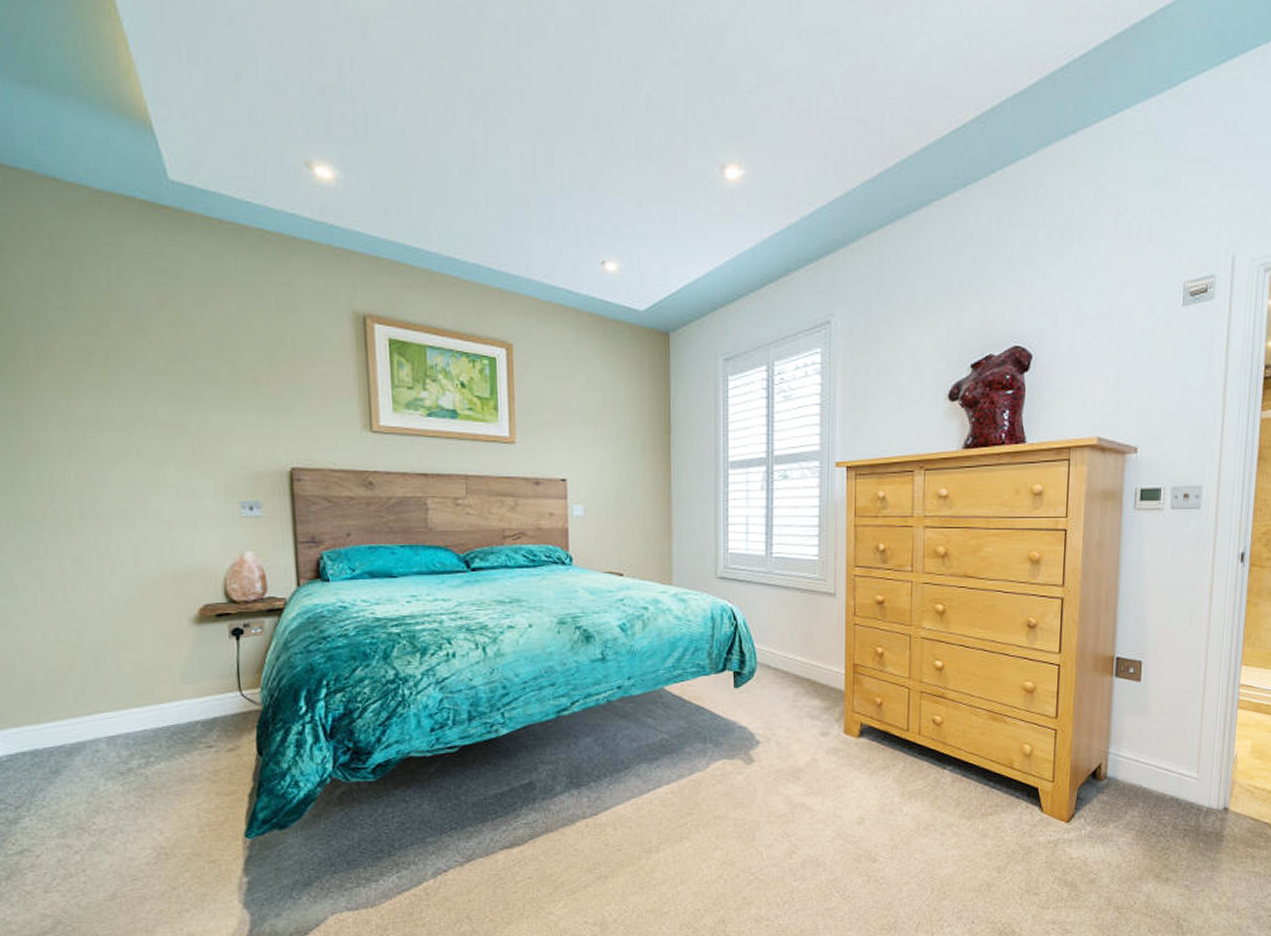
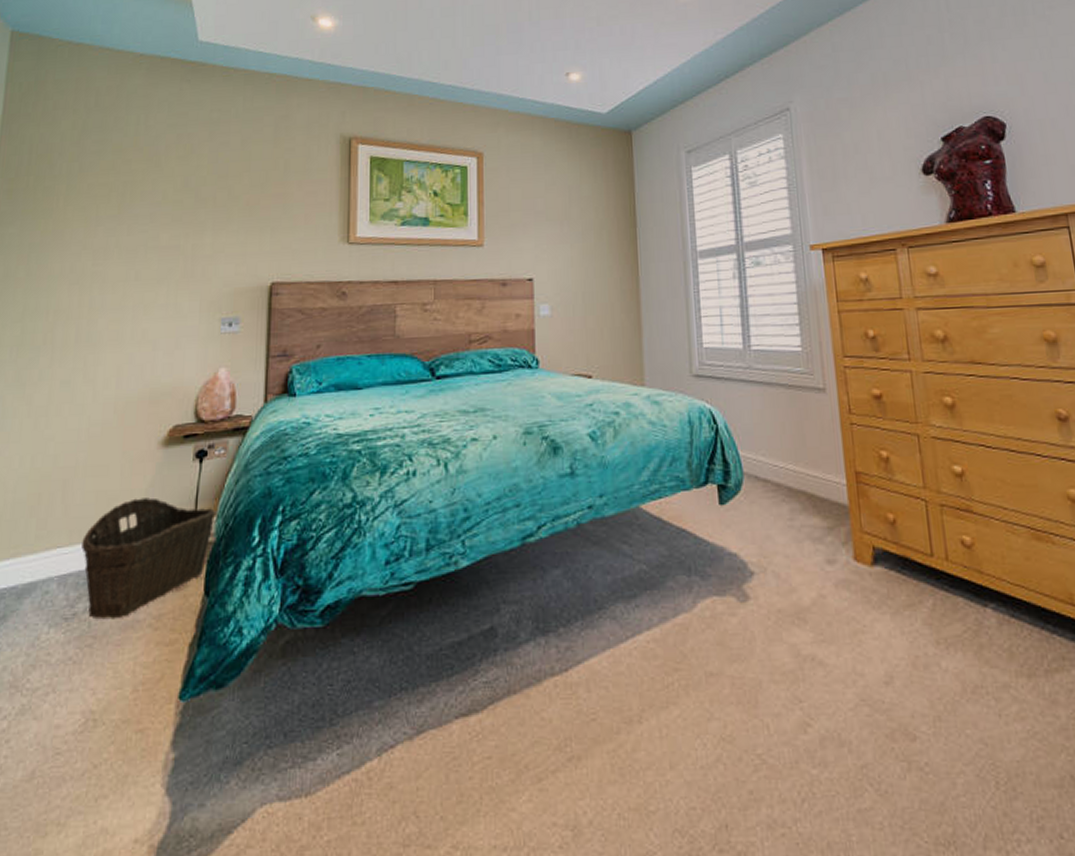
wicker basket: none [125,670,260,774] -> present [82,497,216,620]

